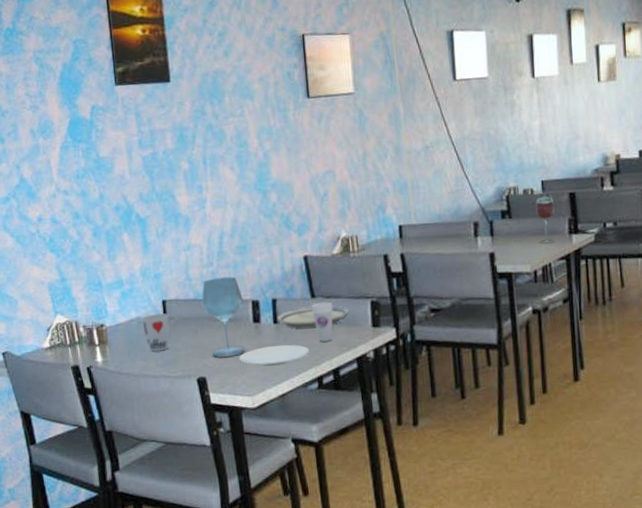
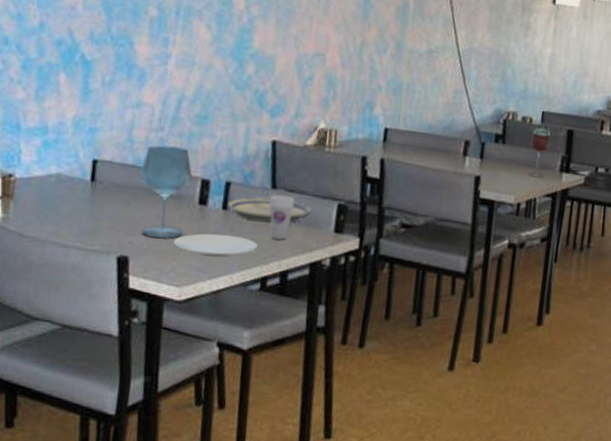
cup: present [141,313,171,352] -> none [61,173,99,218]

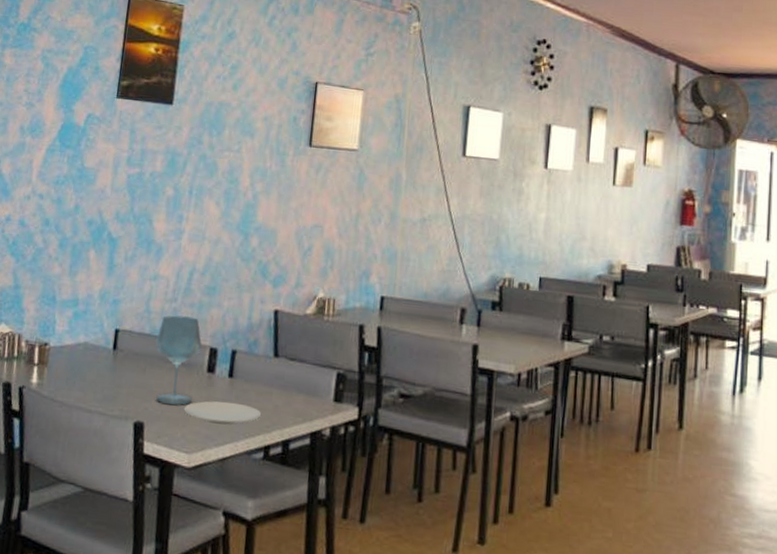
plate: present [228,197,312,222] -> none [234,365,312,390]
cup: present [269,194,295,240] -> none [272,363,296,409]
wineglass: present [527,125,552,179] -> none [527,292,551,348]

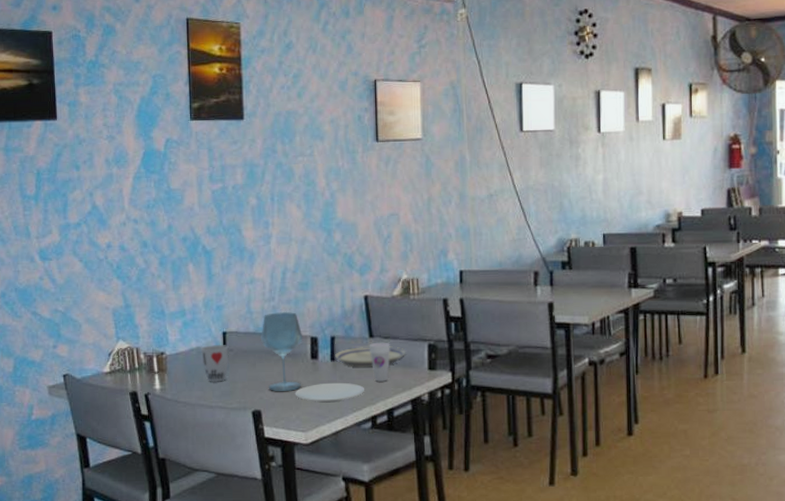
cup: none [88,342,120,385] -> present [201,345,229,382]
plate: none [234,365,312,390] -> present [335,346,406,367]
cup: none [272,363,296,409] -> present [369,342,390,382]

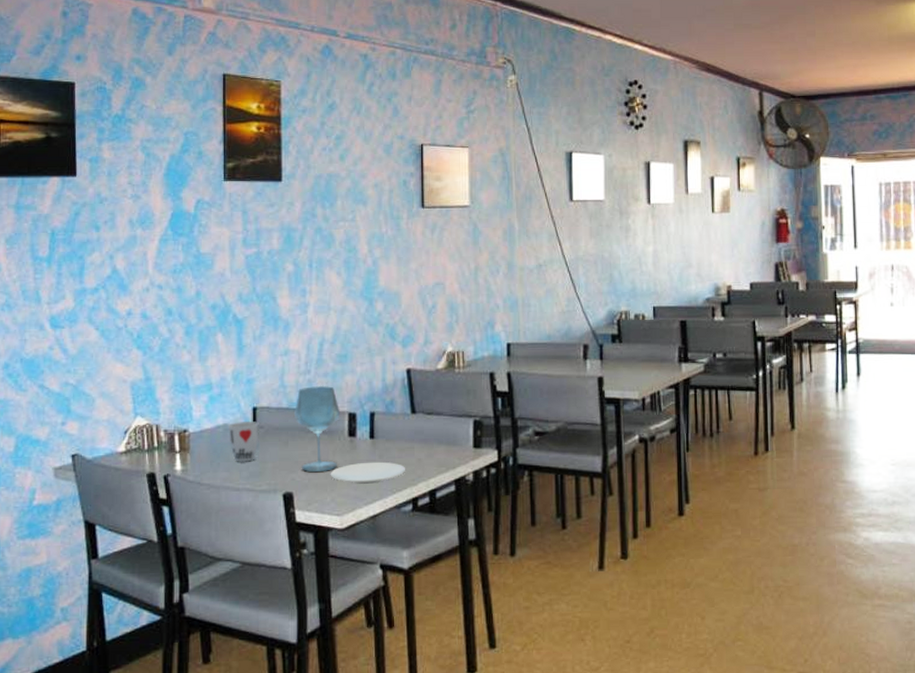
plate: present [335,346,406,367] -> none [375,423,450,445]
cup: present [369,342,390,382] -> none [411,418,434,461]

